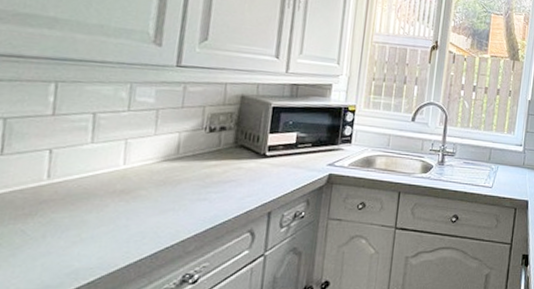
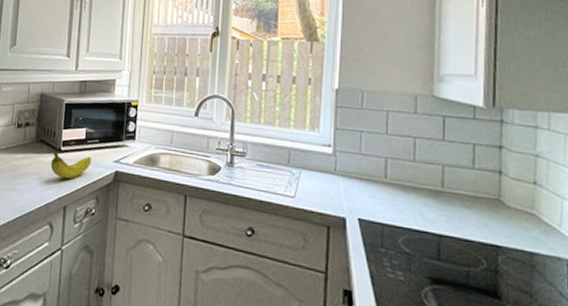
fruit: none [252,154,302,185] -> present [50,149,91,179]

